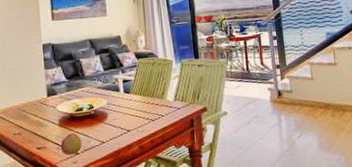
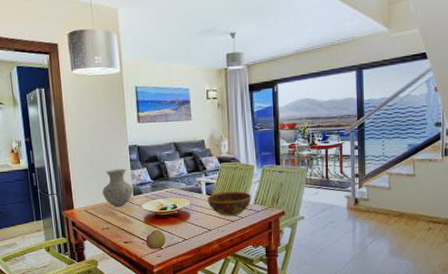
vase: none [15,68,47,110] -> present [102,168,134,207]
bowl: none [125,88,172,115] -> present [207,191,252,216]

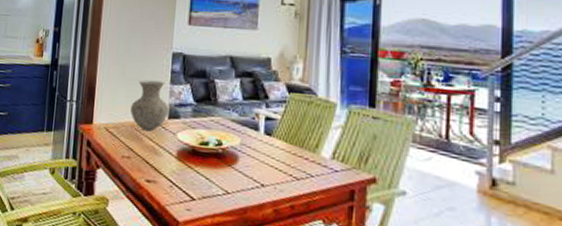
apple: present [145,230,166,250] -> none [174,171,201,200]
bowl: present [207,191,252,216] -> none [264,133,329,171]

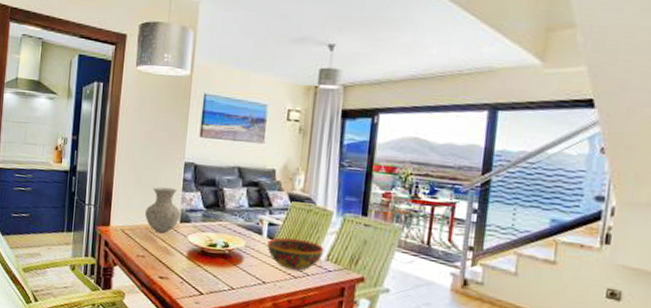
bowl: none [264,133,329,171] -> present [267,237,324,271]

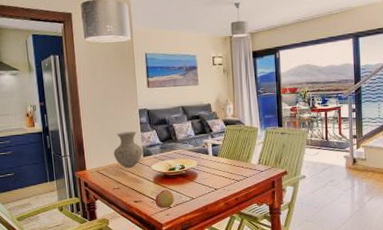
apple: none [184,269,209,294] -> present [155,189,174,208]
bowl: present [267,237,324,271] -> none [213,152,256,176]

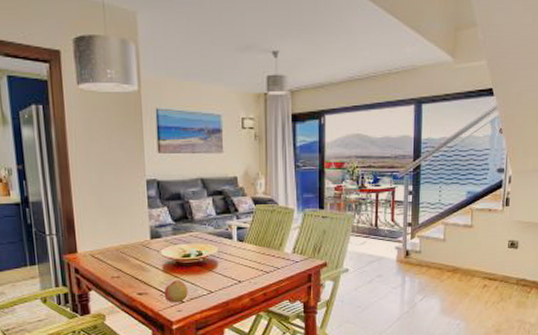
vase: present [114,131,143,168] -> none [113,206,151,252]

